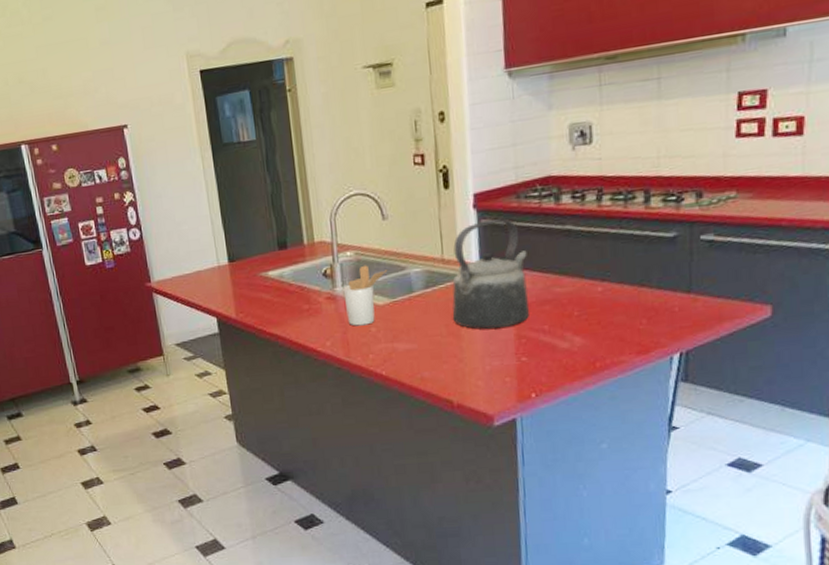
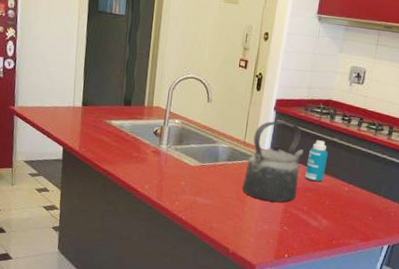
utensil holder: present [343,265,388,326] -> none [165,133,203,179]
bottle: none [534,232,564,290] -> present [305,140,329,182]

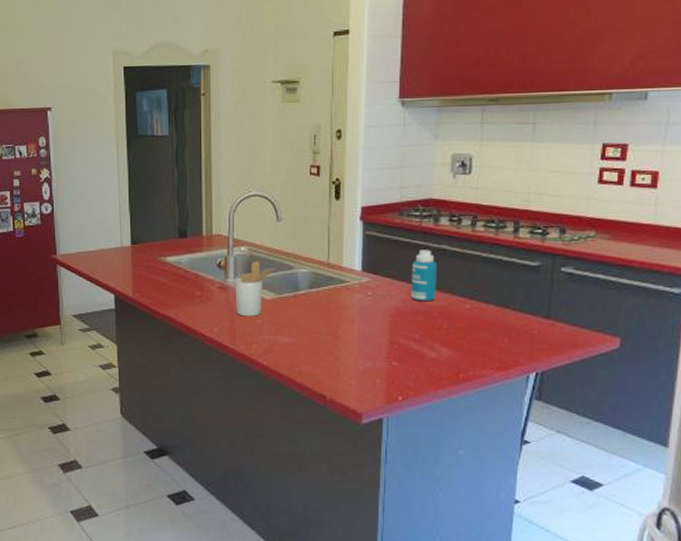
utensil holder: none [165,133,203,179] -> present [234,261,277,317]
kettle: present [242,121,304,202] -> none [332,232,405,332]

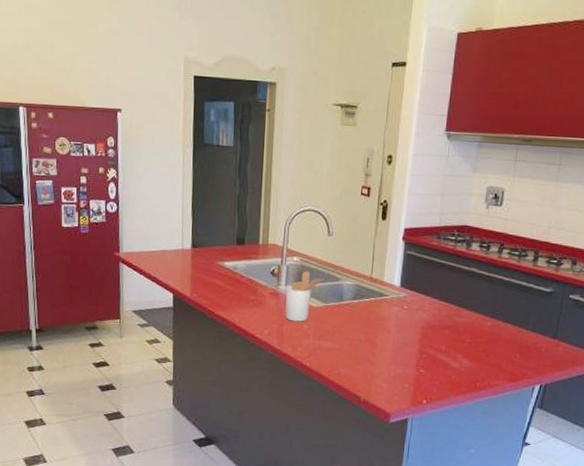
bottle: present [411,250,438,302] -> none [441,271,467,318]

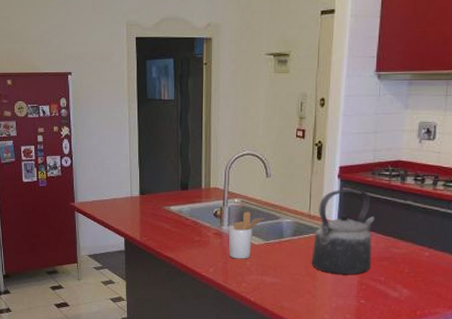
kettle: none [371,252,438,342] -> present [311,189,375,274]

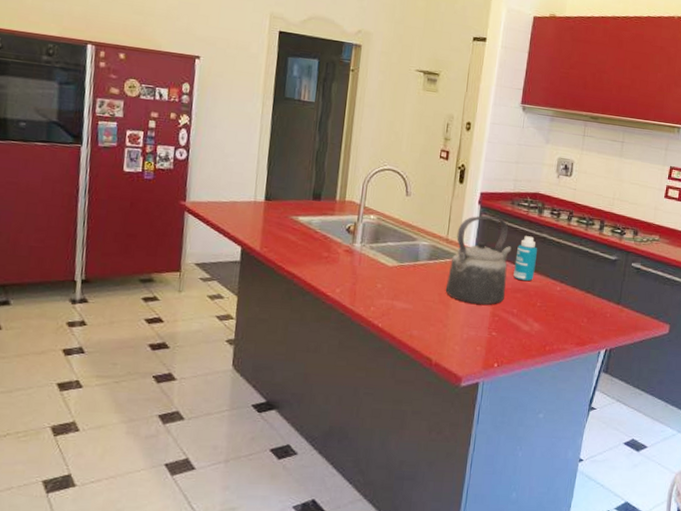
utensil holder: present [228,211,266,259] -> none [359,229,402,281]
bottle: none [379,205,403,249] -> present [513,236,538,282]

